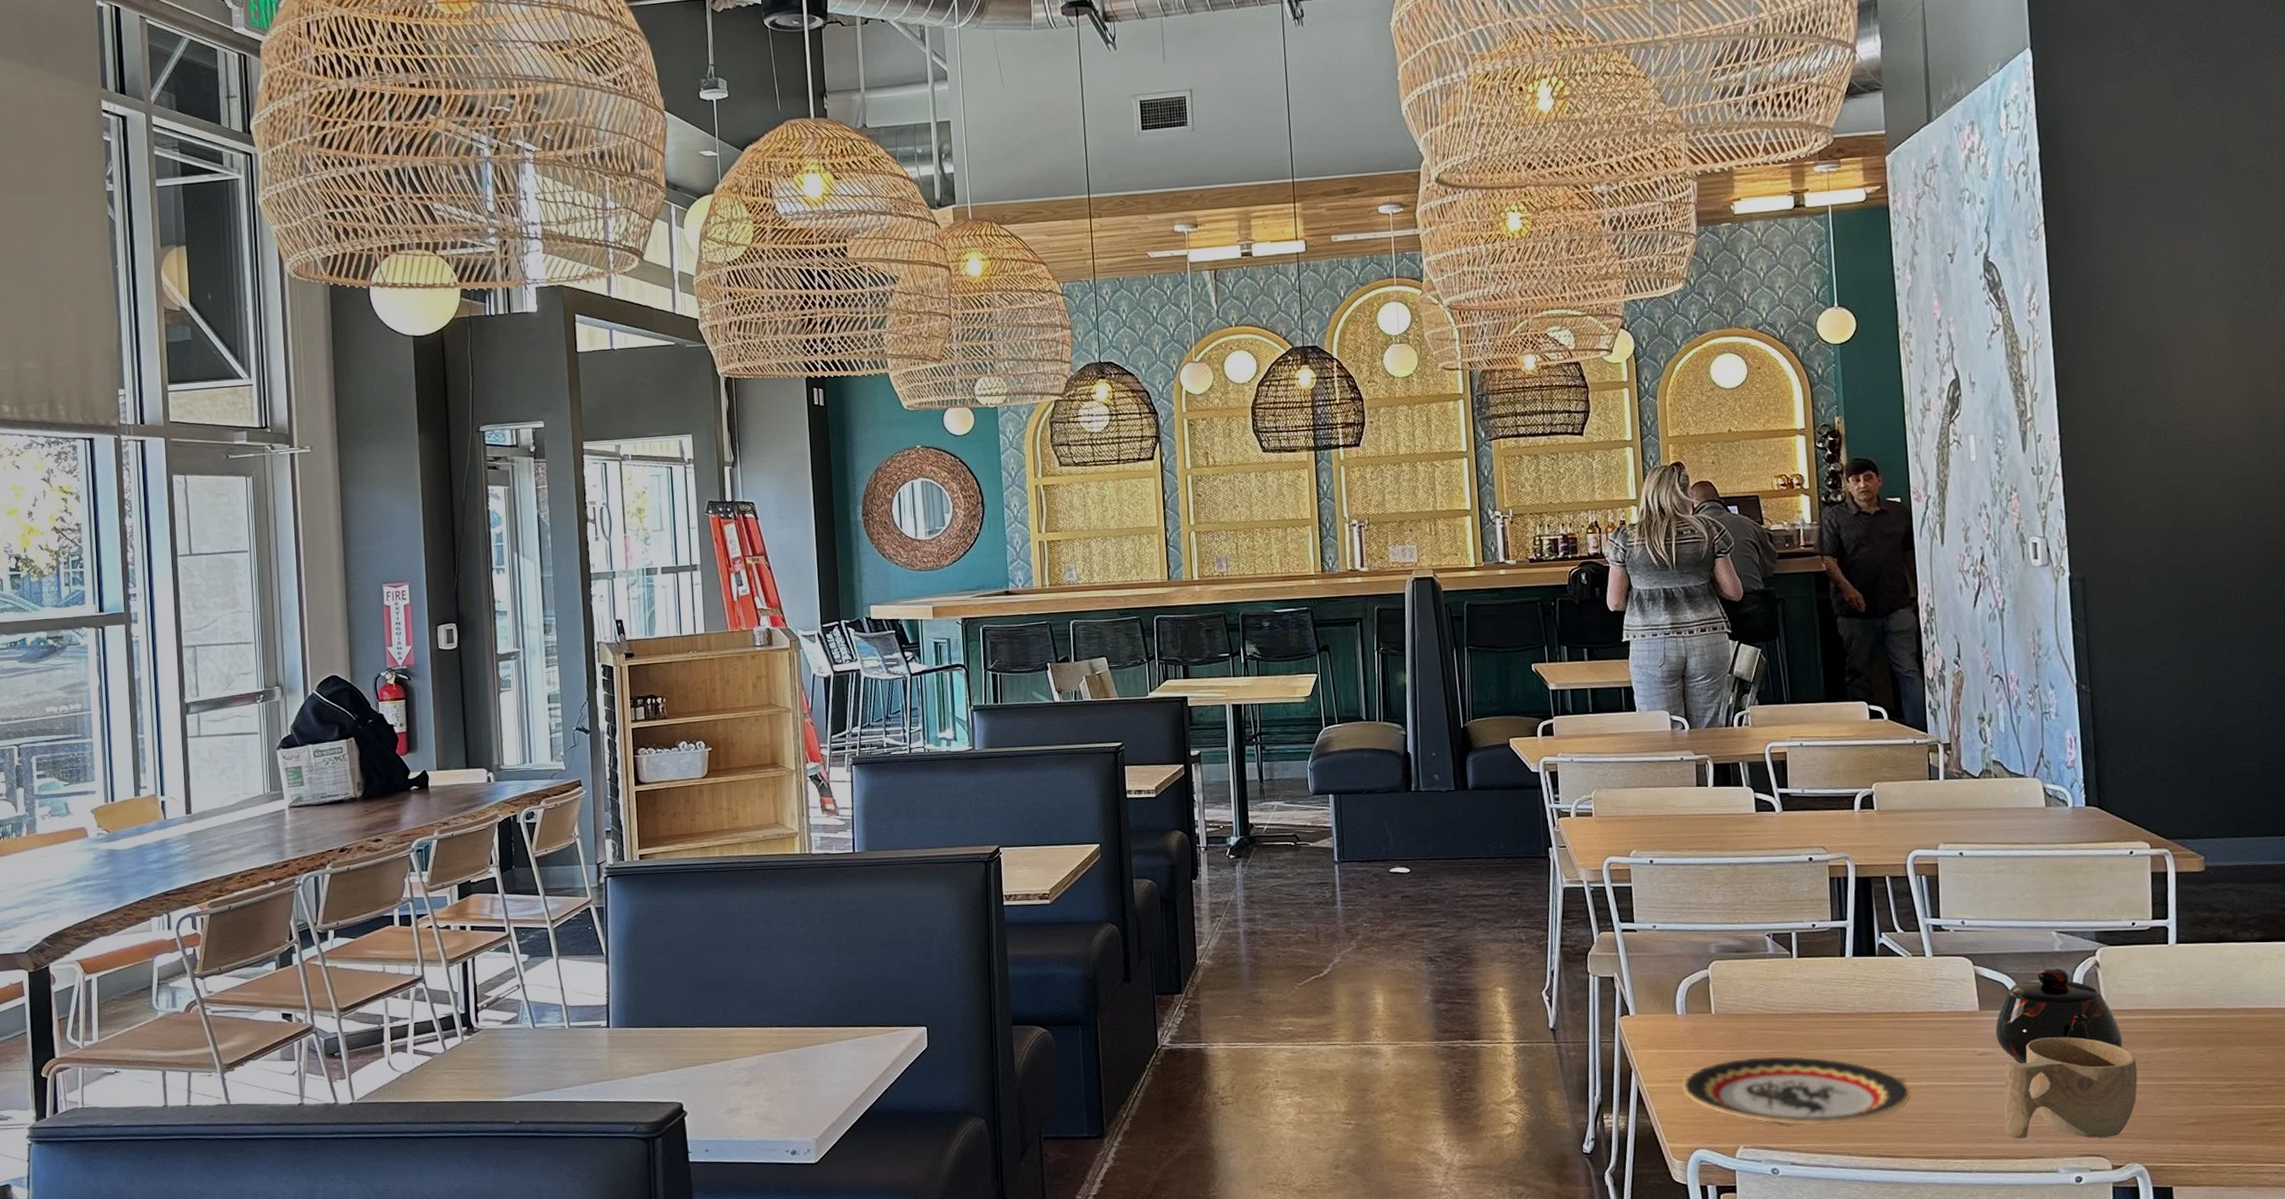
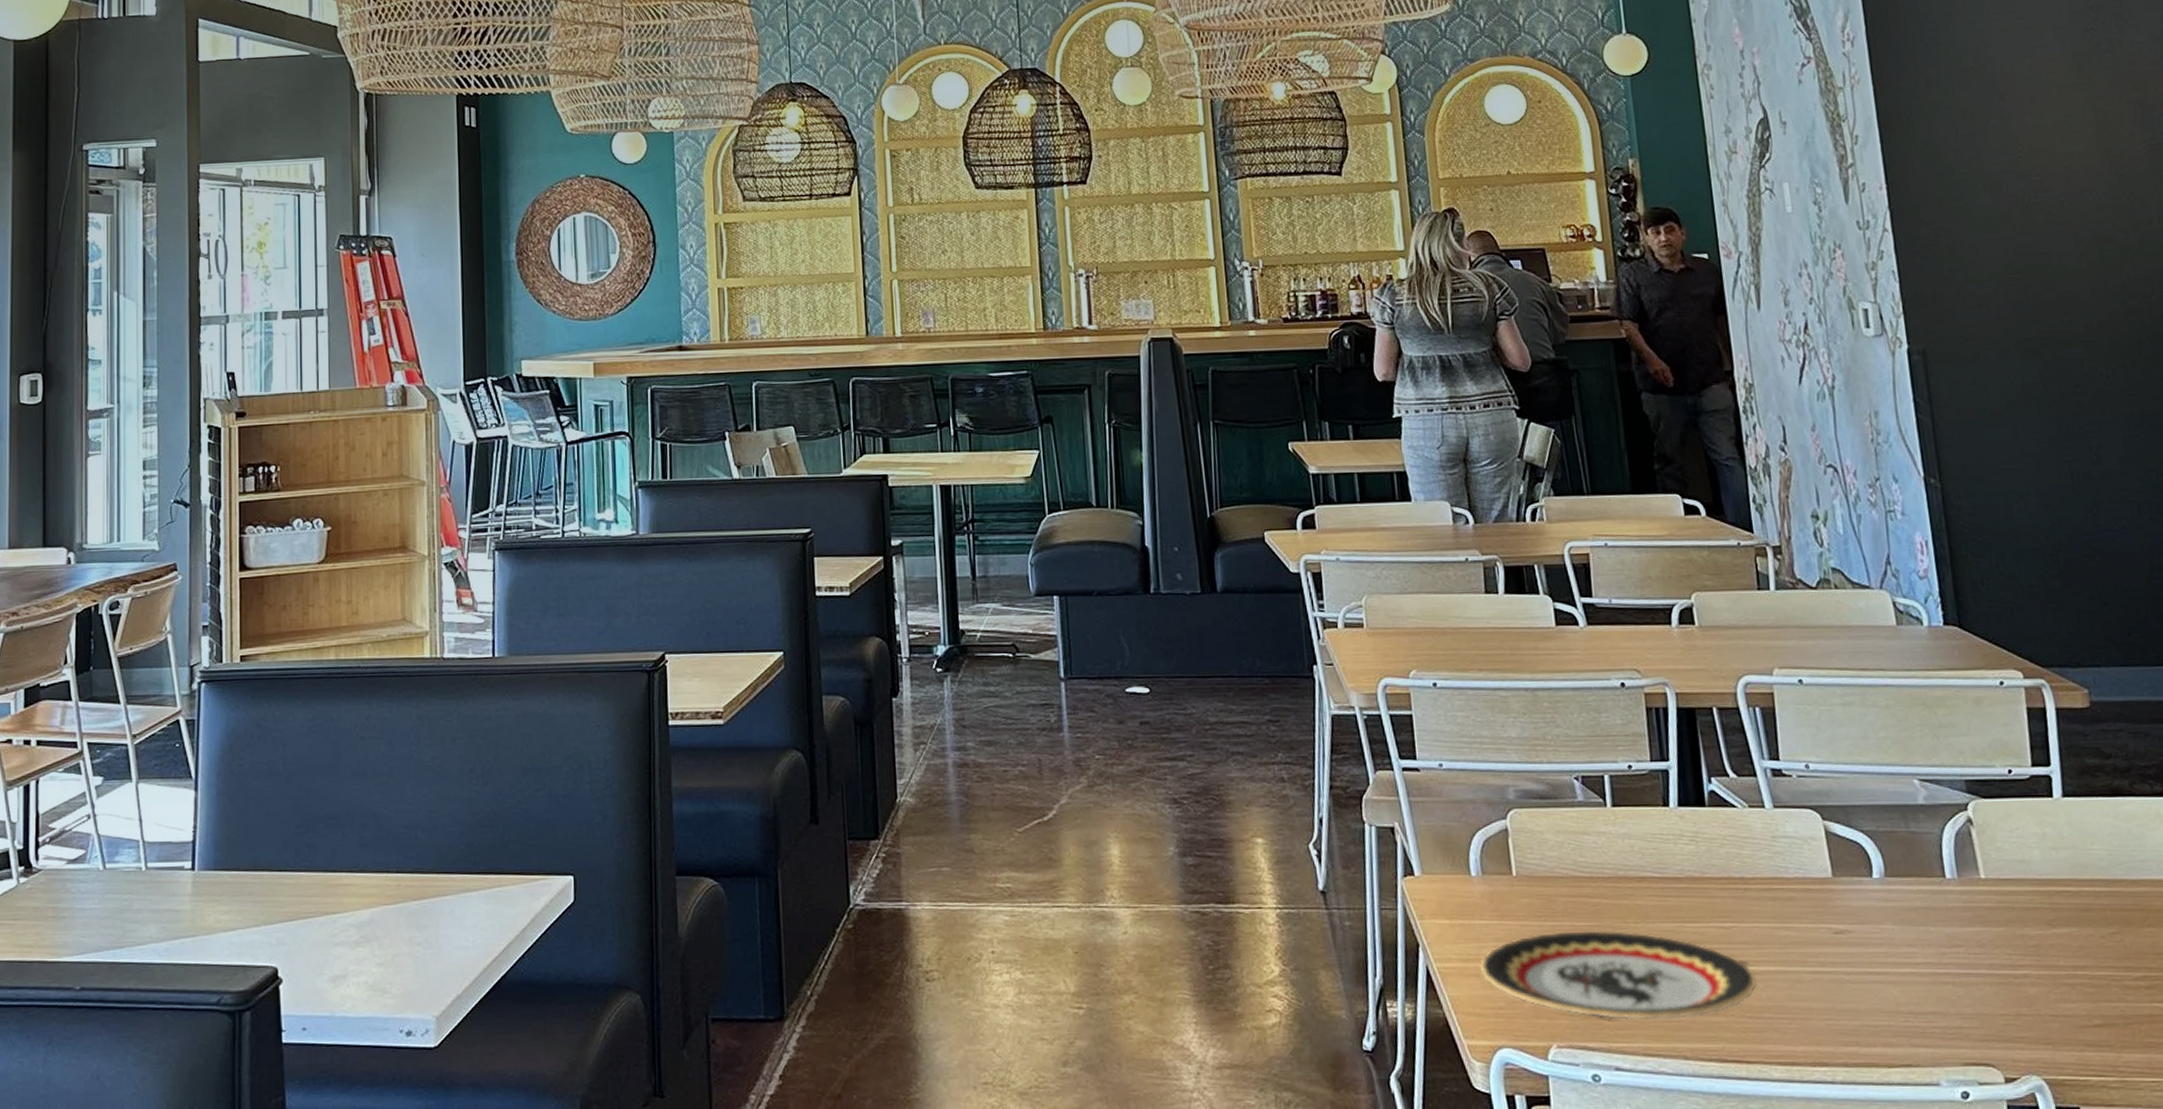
teapot: present [1995,967,2123,1064] -> none [1853,824,2008,945]
cup: present [2003,1037,2138,1139] -> none [1867,912,2029,1042]

